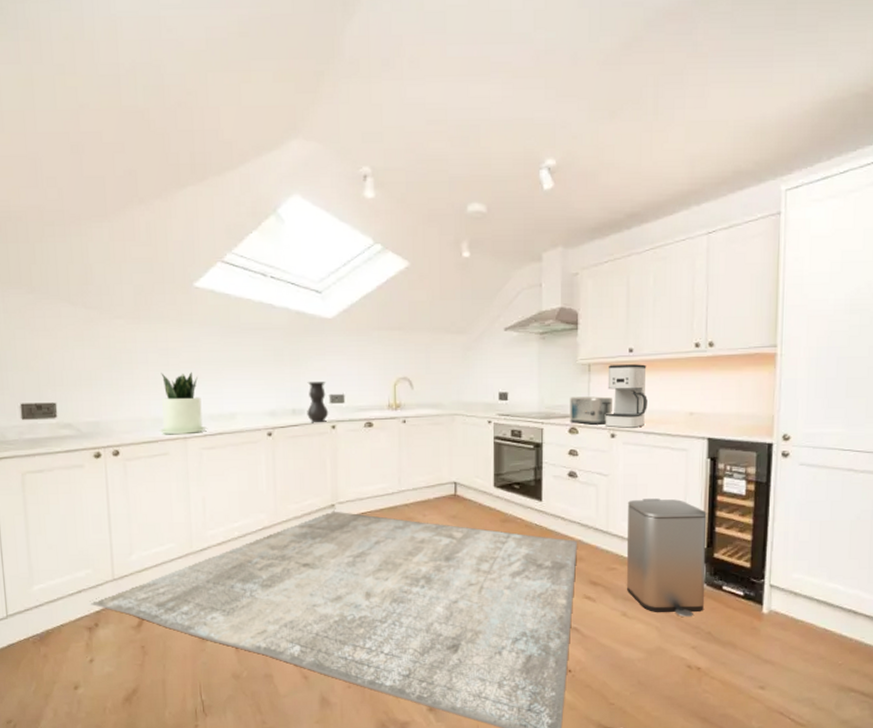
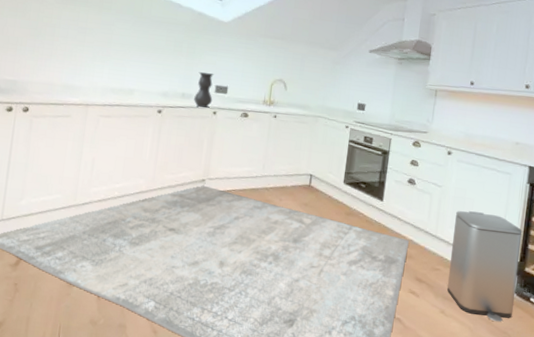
planter: present [159,371,207,435] -> none [66,47,107,102]
toaster: present [570,396,613,425] -> none [414,115,453,143]
coffee maker: present [605,364,648,429] -> none [443,93,484,150]

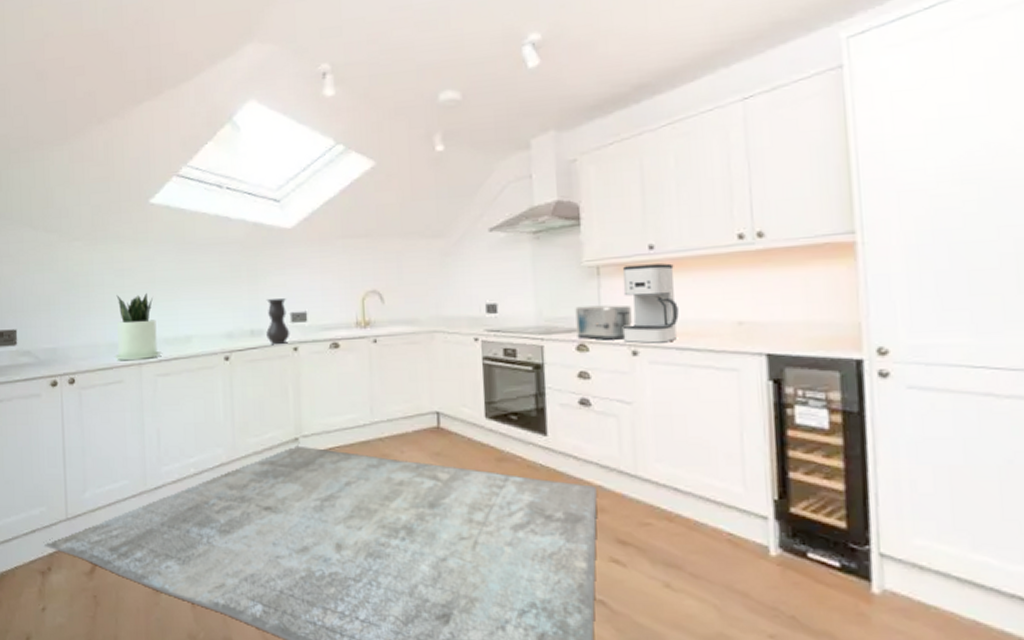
planter: none [66,47,107,102] -> present [114,292,162,361]
toaster: none [414,115,453,143] -> present [575,304,632,340]
coffee maker: none [443,93,484,150] -> present [622,263,679,345]
pedal bin: present [447,211,523,323] -> none [662,433,783,594]

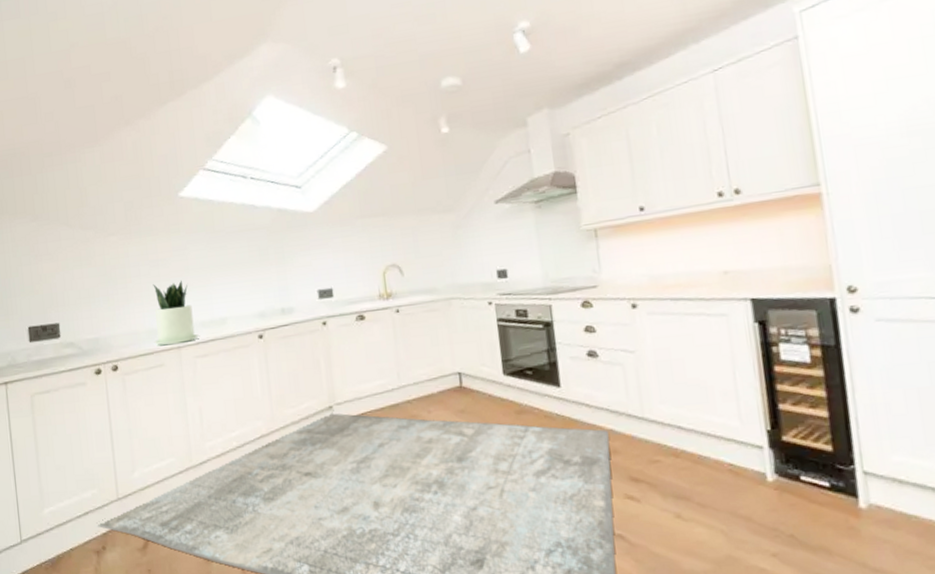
vase: present [266,298,290,346] -> none [294,277,319,322]
toaster: present [575,304,632,340] -> none [577,263,630,296]
coffee maker: present [622,263,679,345] -> none [617,222,671,298]

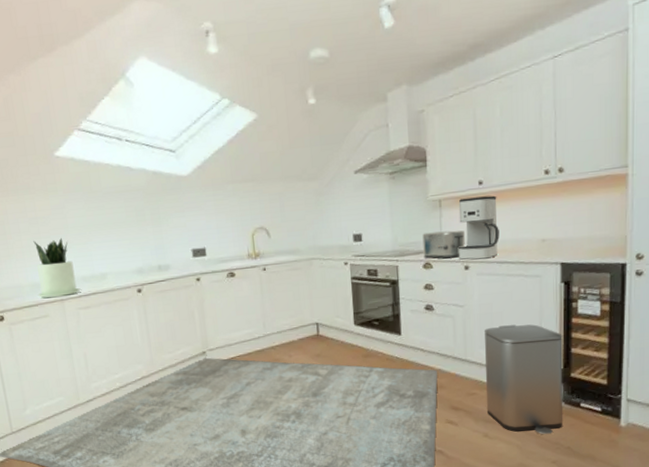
toaster: none [577,263,630,296] -> present [422,230,465,259]
coffee maker: none [617,222,671,298] -> present [458,195,499,261]
pedal bin: none [663,374,780,518] -> present [484,324,563,435]

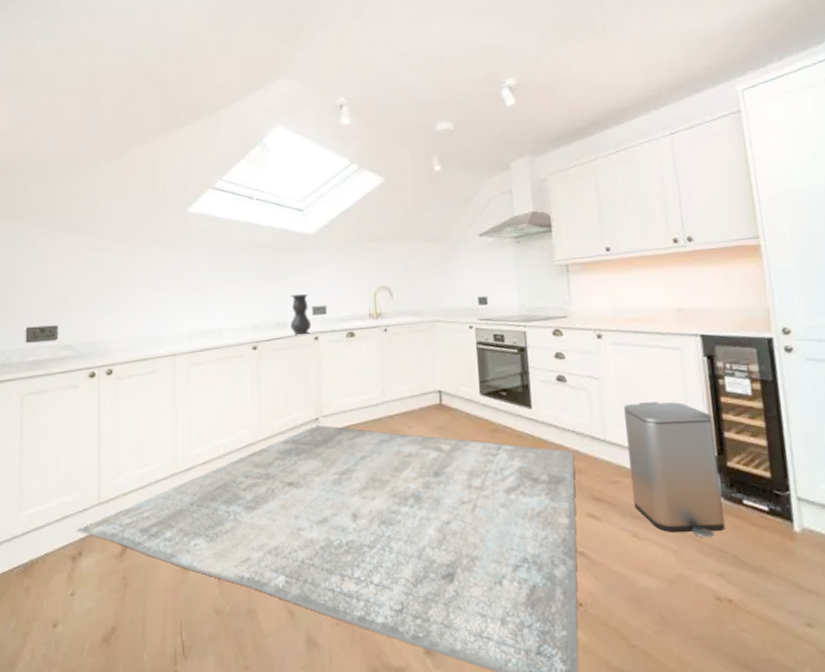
planter: present [33,237,81,299] -> none [150,290,195,353]
vase: none [170,237,193,278] -> present [290,294,312,336]
toaster: present [422,230,465,259] -> none [550,296,596,326]
coffee maker: present [458,195,499,261] -> none [586,262,632,329]

